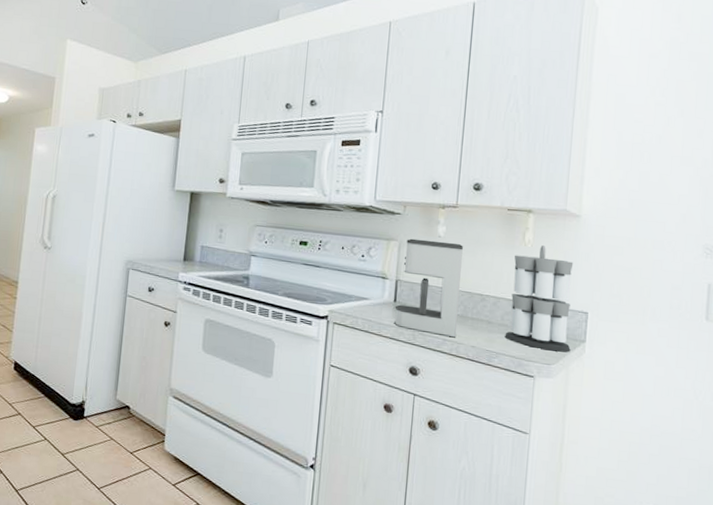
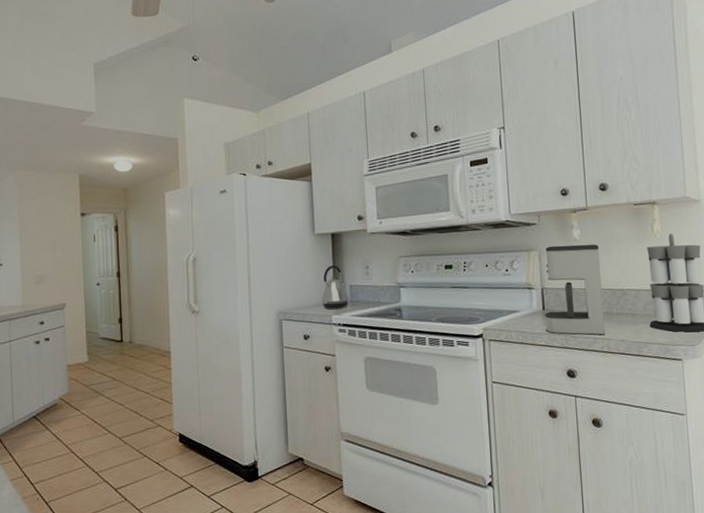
kettle: none [171,223,199,268] -> present [321,264,349,310]

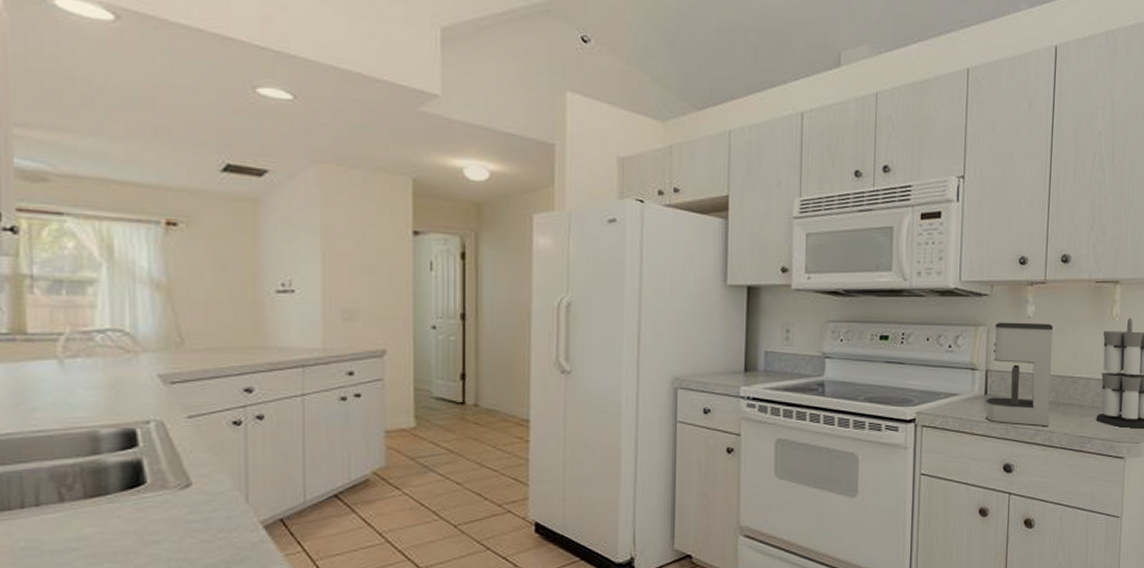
kettle: present [321,264,349,310] -> none [729,324,763,380]

